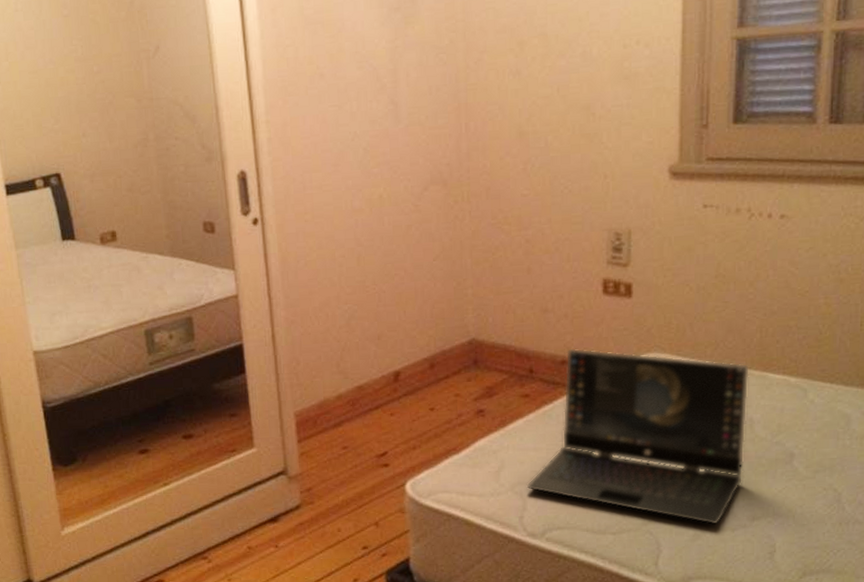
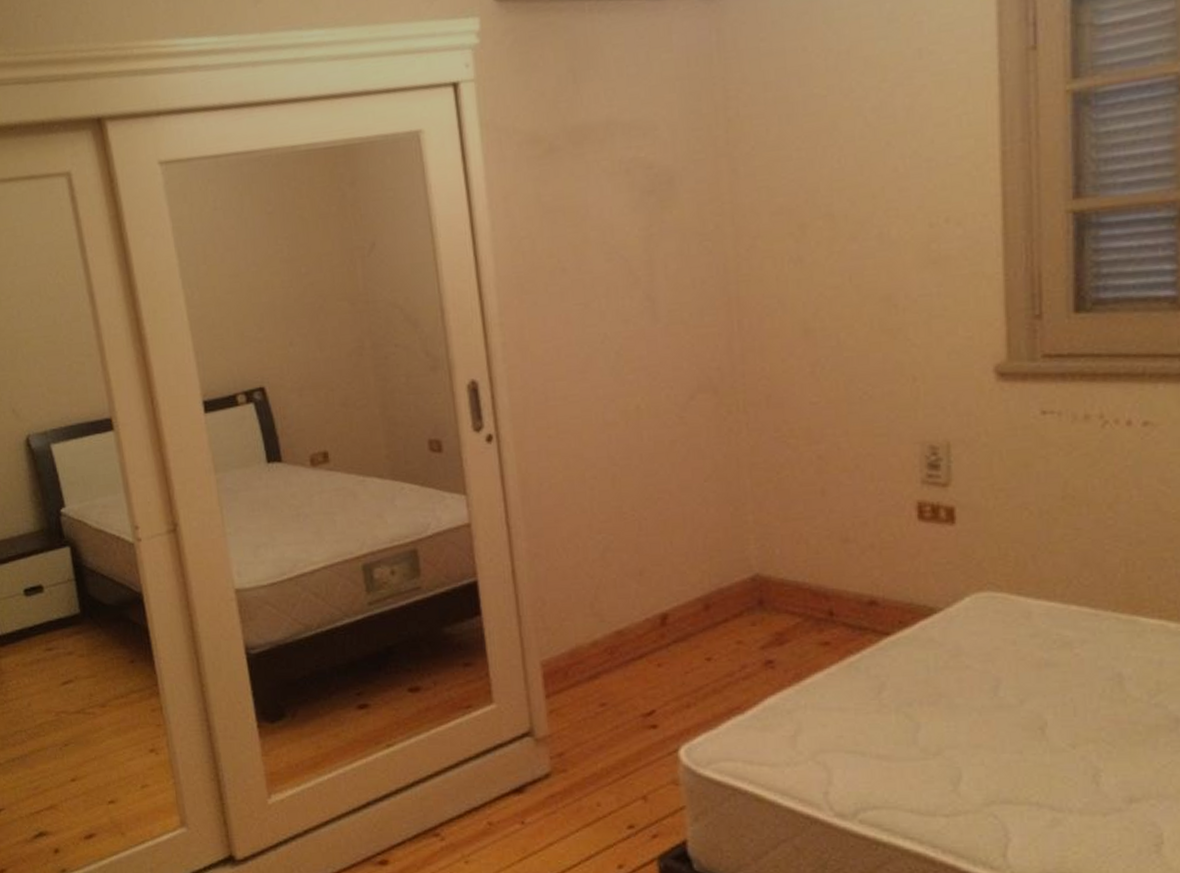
laptop: present [526,348,749,525] -> none [831,585,1115,808]

